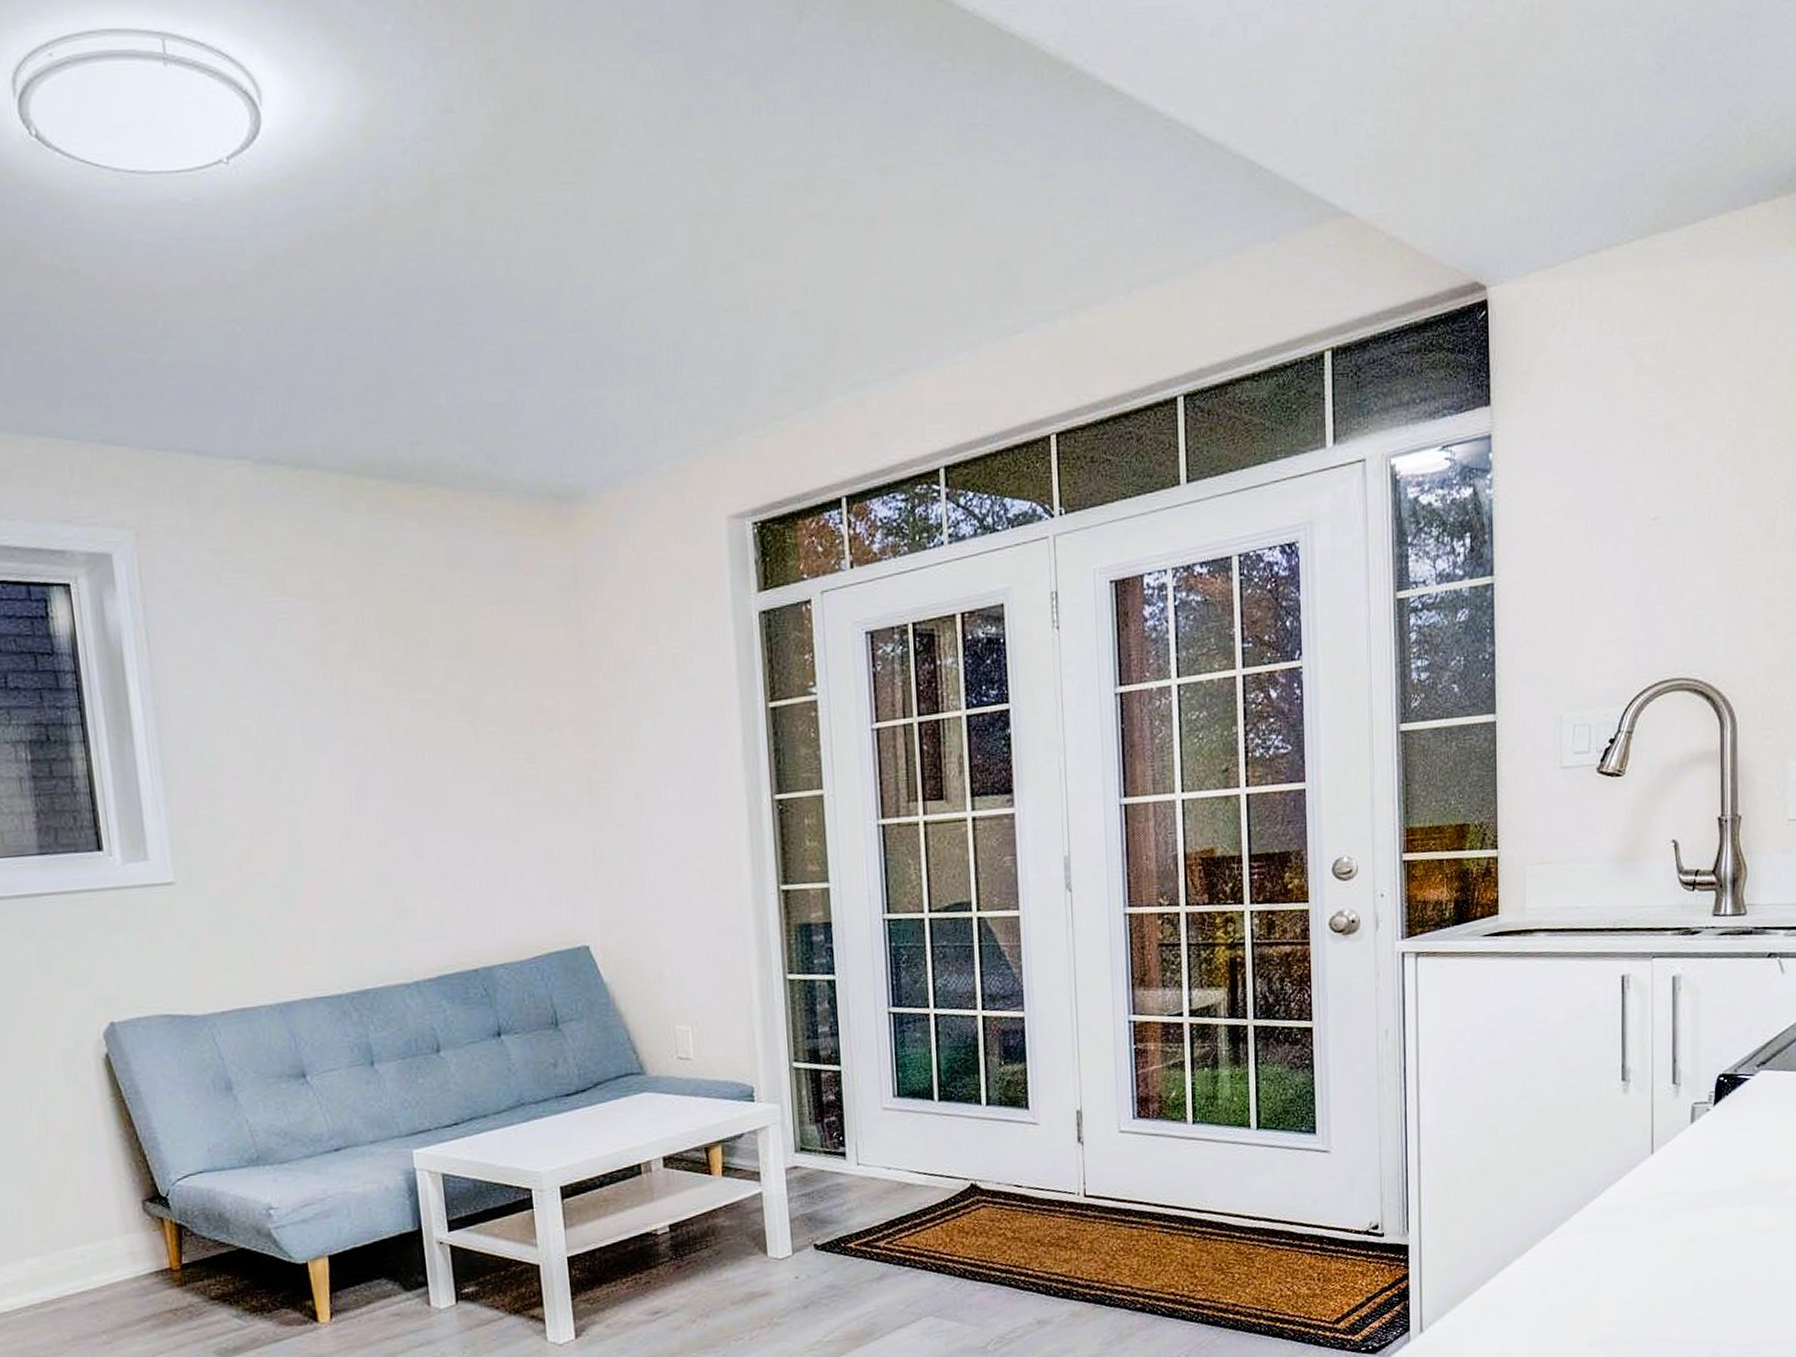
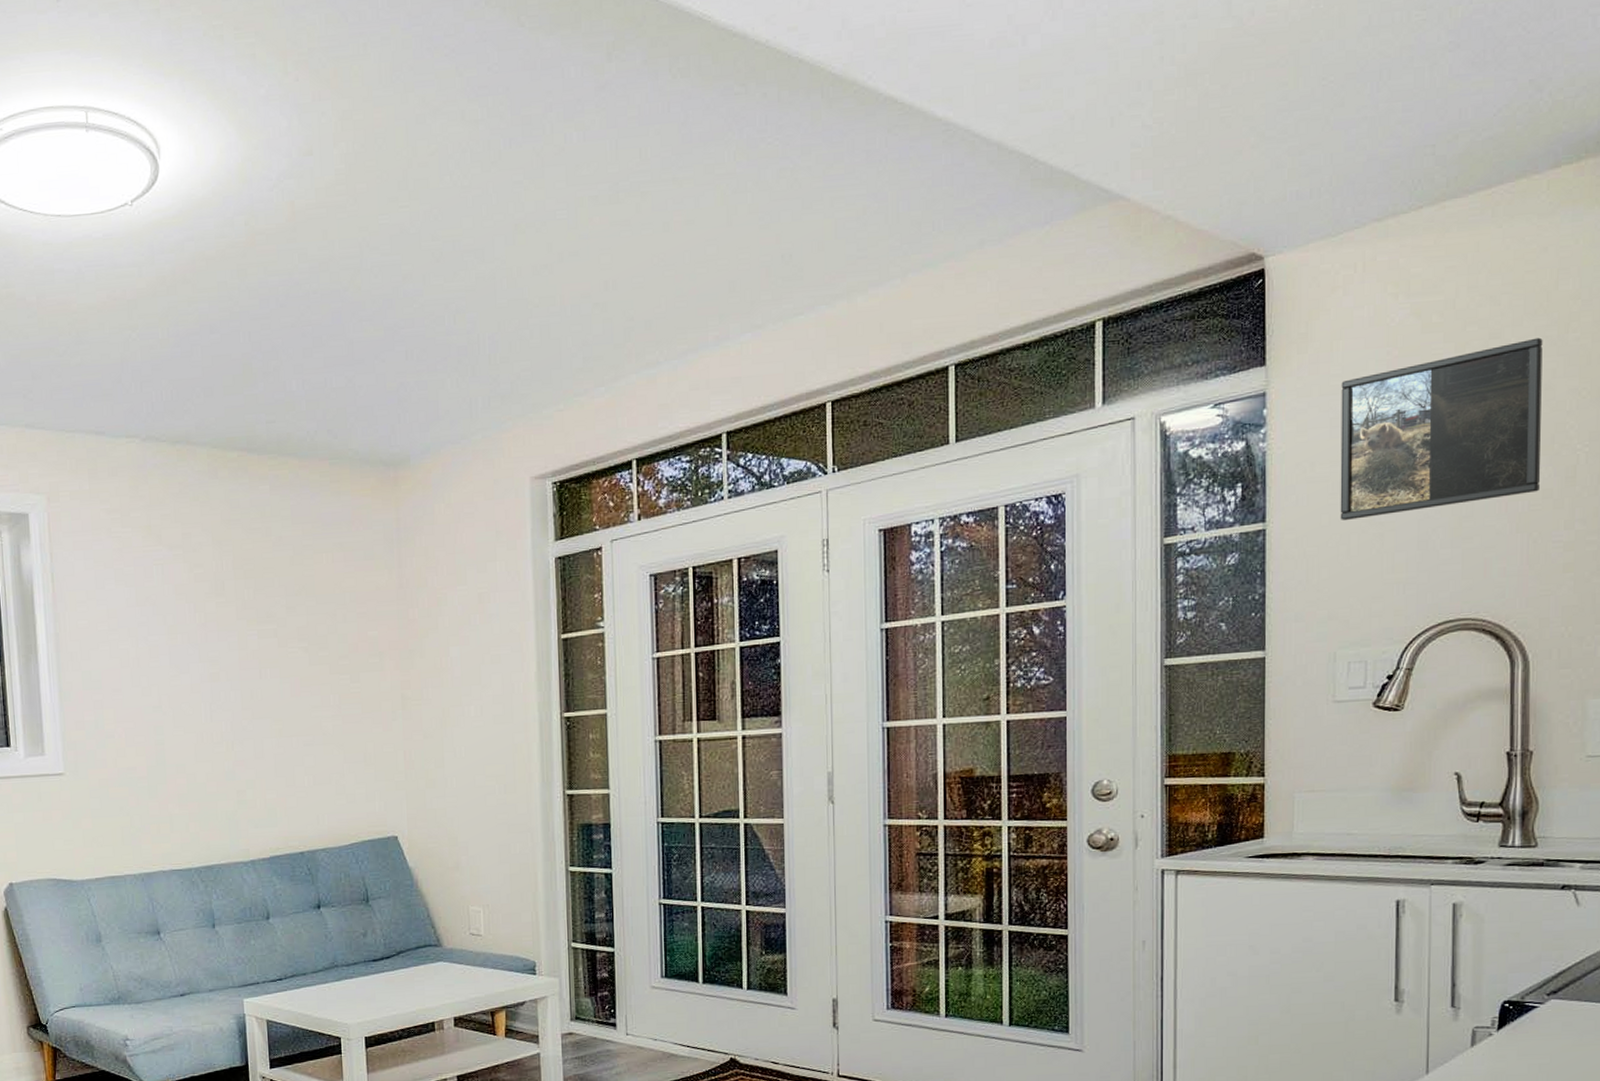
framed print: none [1562,383,1744,574] -> present [1340,337,1543,520]

